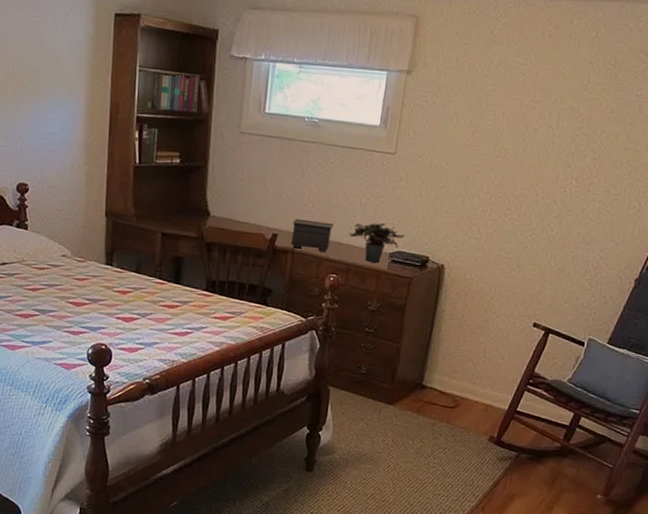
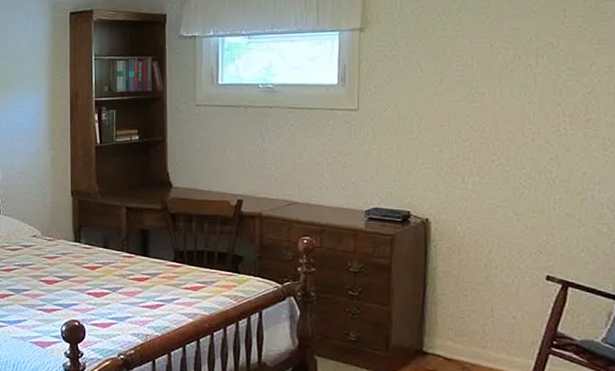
jewelry box: present [290,218,334,252] -> none [257,183,301,214]
potted plant: present [348,222,405,263] -> none [317,180,380,221]

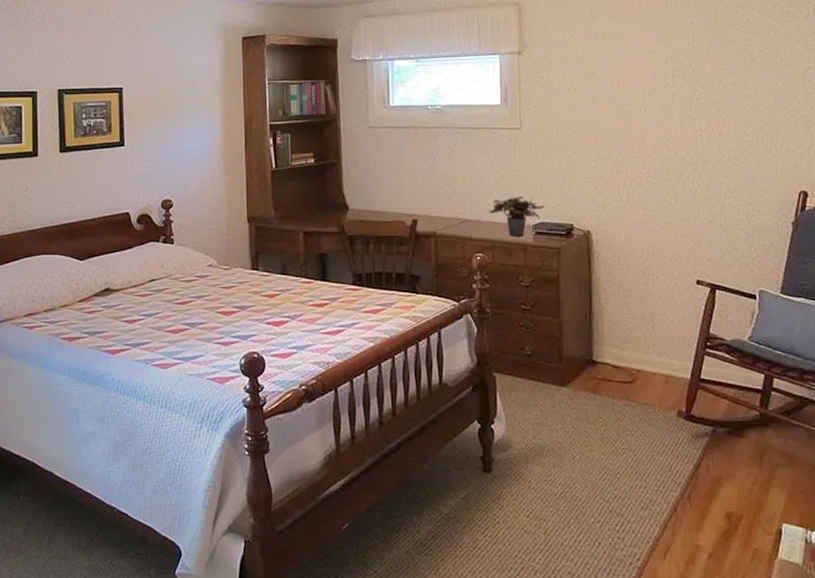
potted plant: none [317,180,380,221] -> present [487,196,545,237]

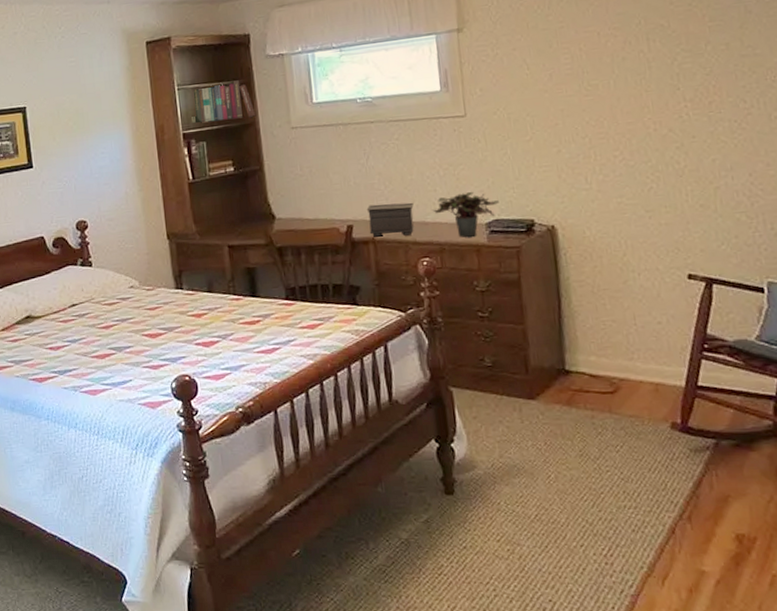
jewelry box: none [430,202,472,232] -> present [366,202,415,237]

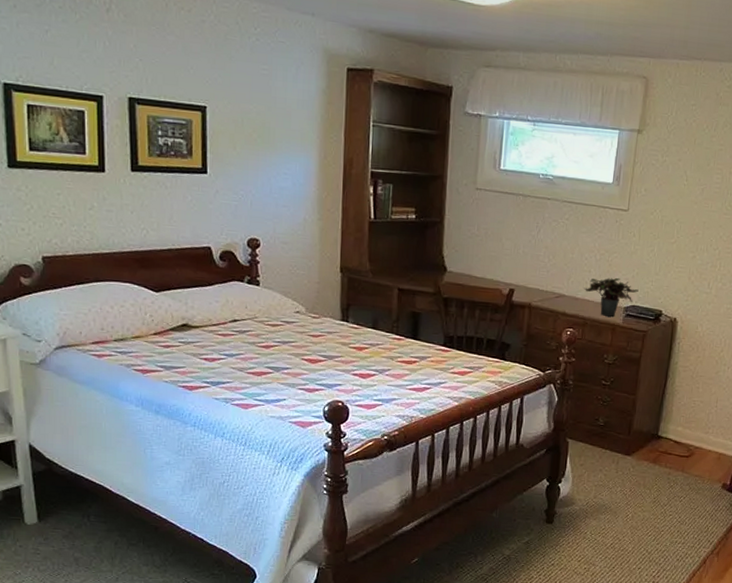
books: present [191,80,256,124] -> none [382,128,446,170]
jewelry box: present [366,202,415,237] -> none [527,274,569,307]

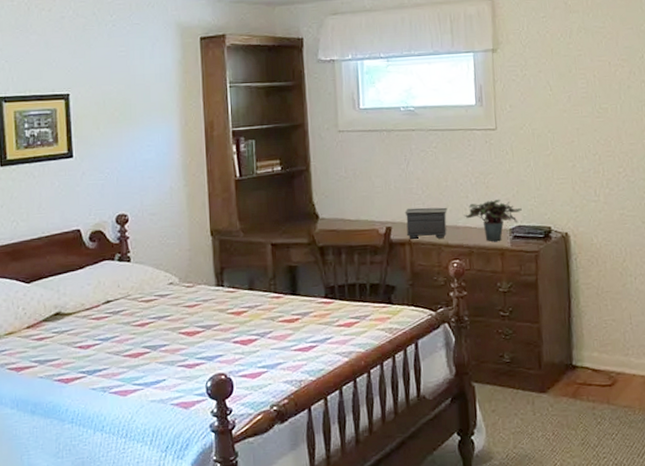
jewelry box: none [527,274,569,307] -> present [404,207,448,239]

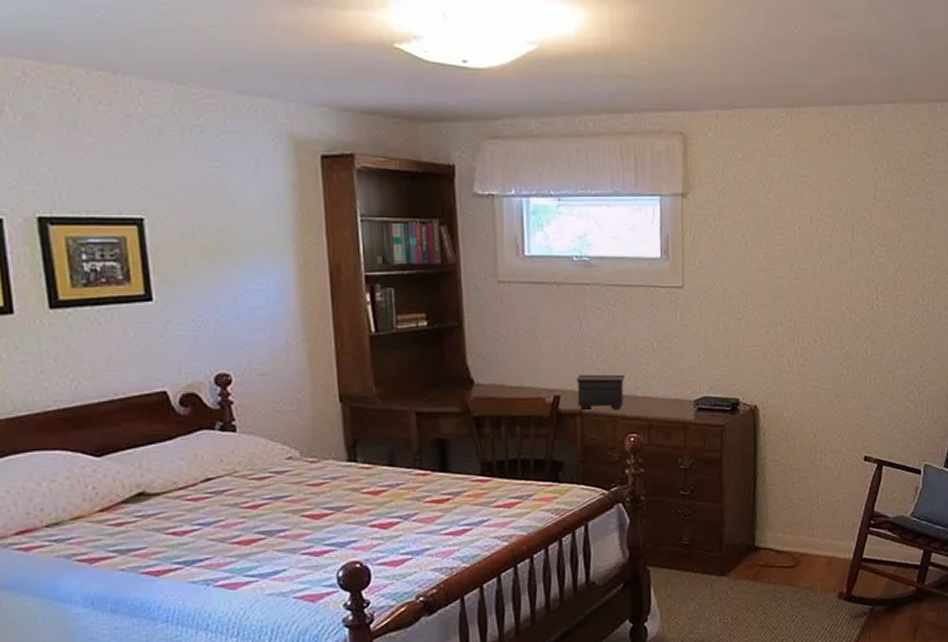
books: none [242,82,305,122] -> present [377,219,458,265]
potted plant: present [464,199,522,241] -> none [643,366,708,414]

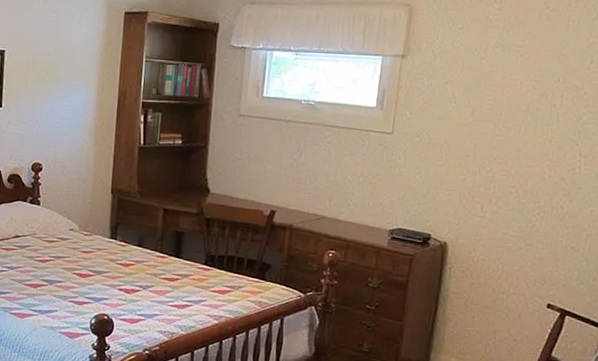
jewelry box: present [576,374,625,410] -> none [288,196,331,229]

